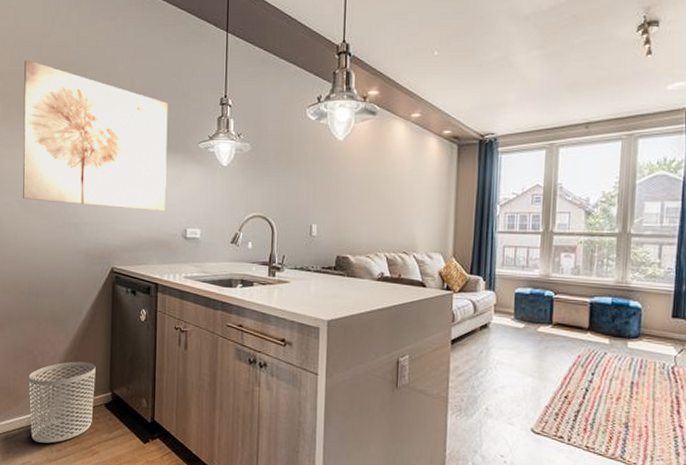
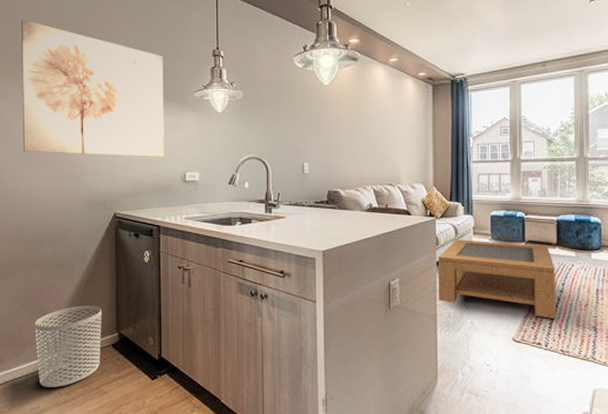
coffee table: none [451,317,585,411] -> present [438,240,556,319]

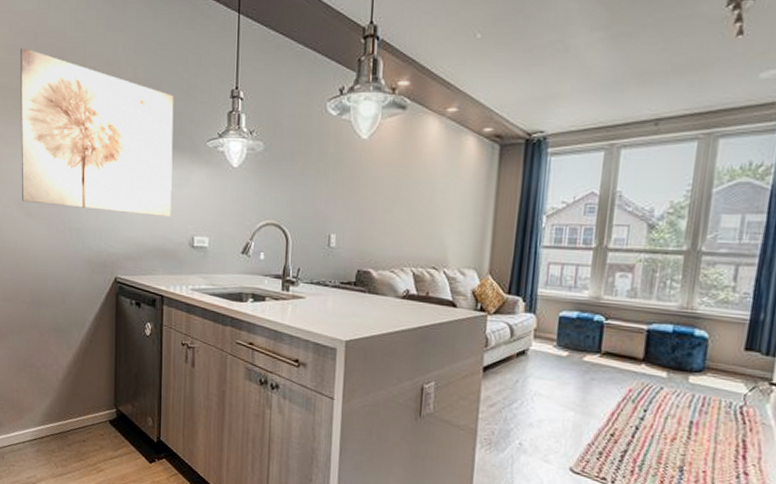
waste bin: present [34,305,102,387] -> none [32,375,100,459]
coffee table: present [438,240,556,319] -> none [481,342,638,451]

